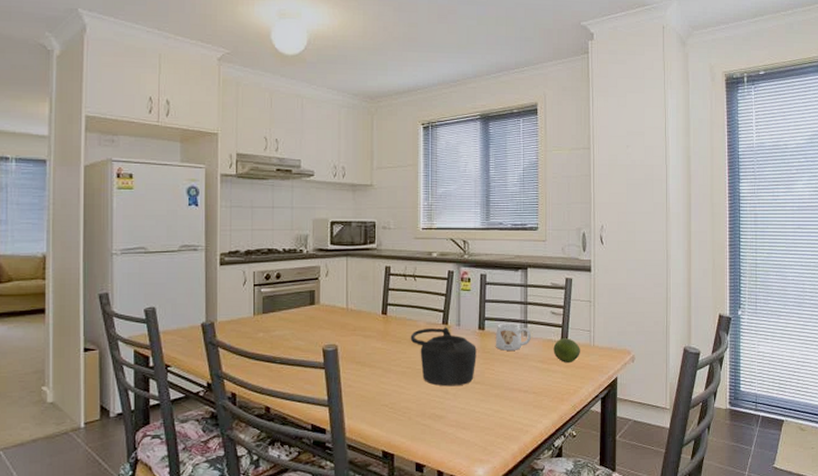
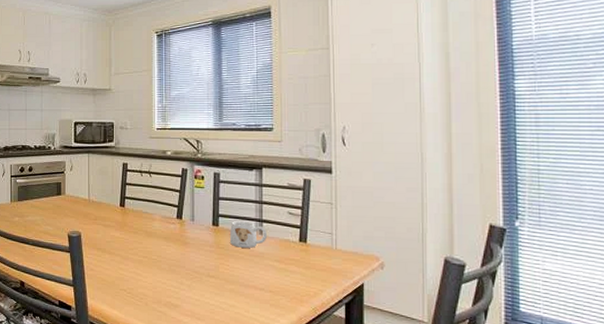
teapot: present [410,327,477,387] -> none [146,221,211,278]
fruit: present [553,338,580,363] -> none [291,239,321,264]

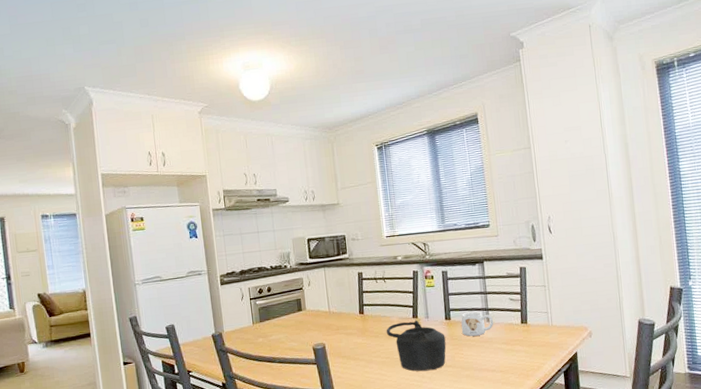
teapot: none [146,221,211,278] -> present [386,320,446,372]

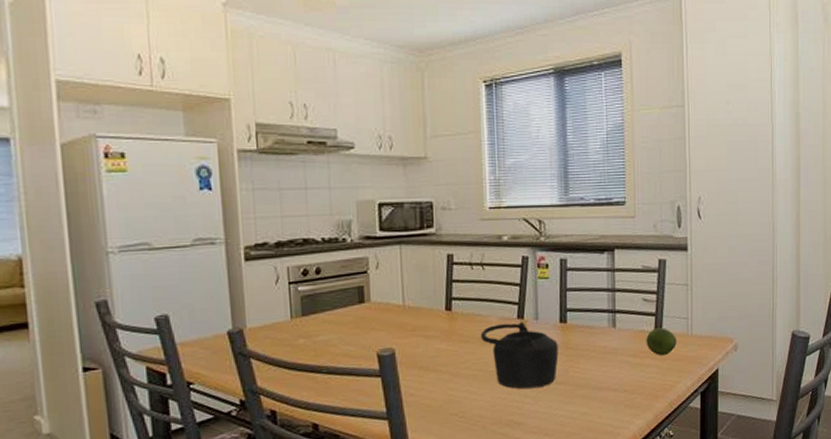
mug: present [461,312,494,337] -> none [580,314,621,345]
fruit: none [514,320,540,343] -> present [646,328,677,355]

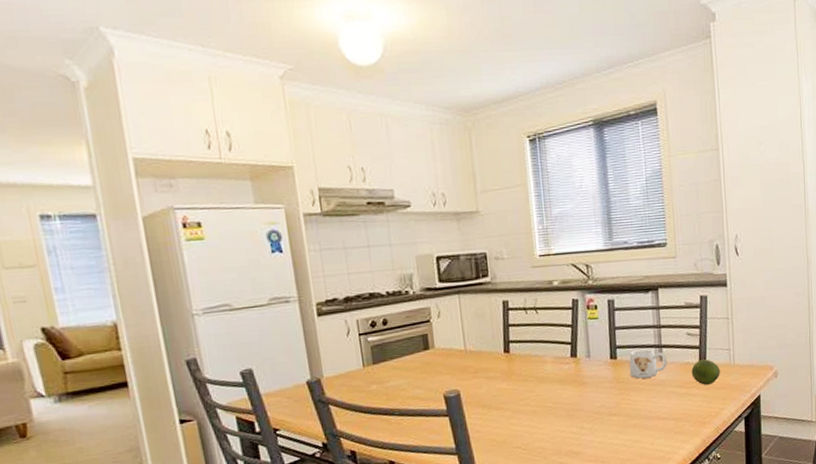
teapot: present [480,322,559,390] -> none [537,360,611,422]
mug: none [580,314,621,345] -> present [629,349,668,379]

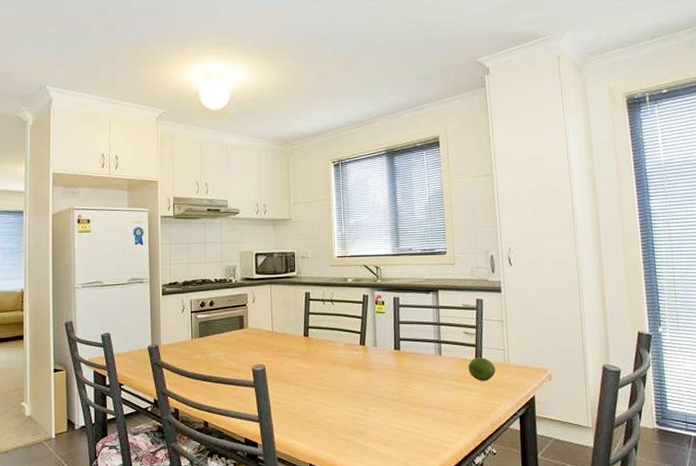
mug: present [629,349,668,379] -> none [411,343,446,370]

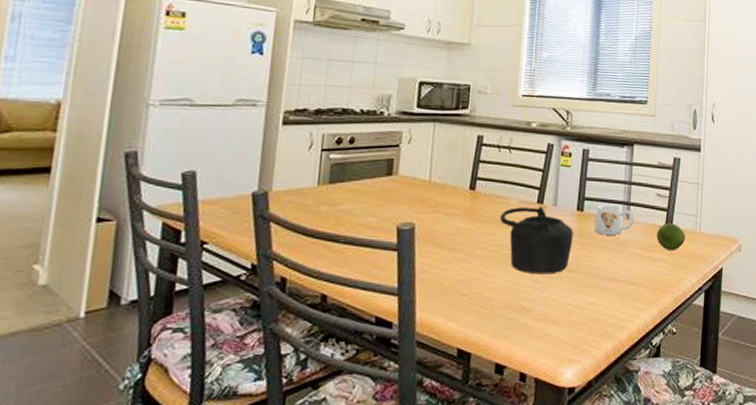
teapot: none [330,348,394,404] -> present [499,207,574,275]
mug: none [411,343,446,370] -> present [595,205,635,235]

